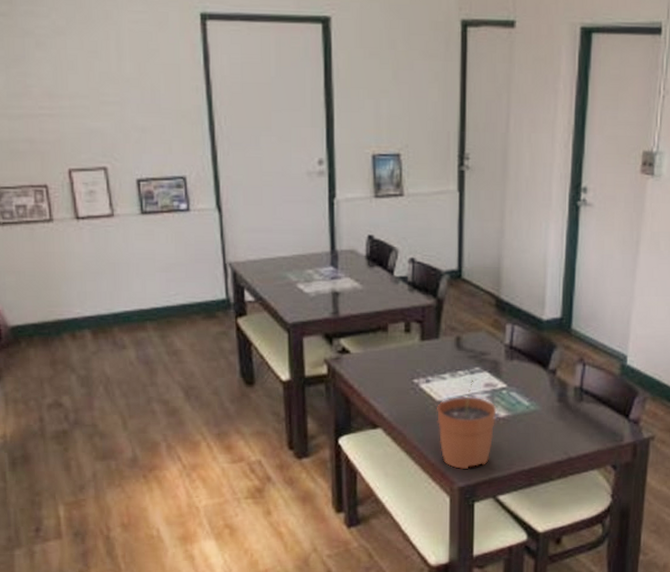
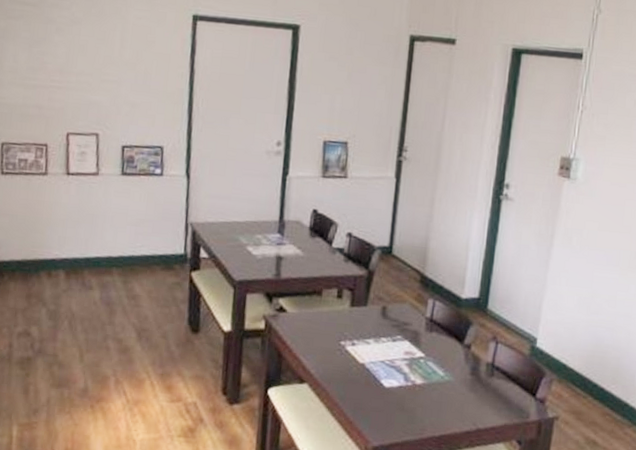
plant pot: present [437,378,497,469] -> none [358,345,414,430]

